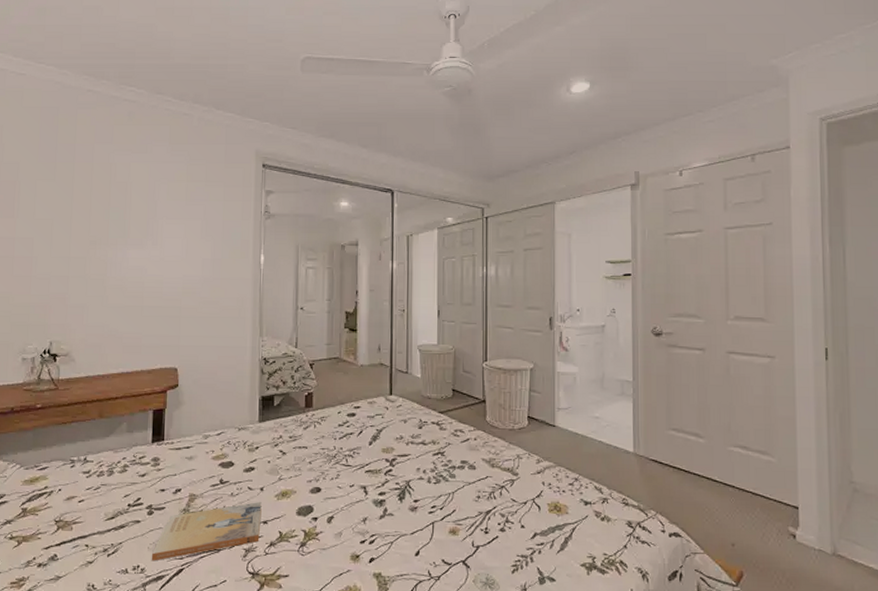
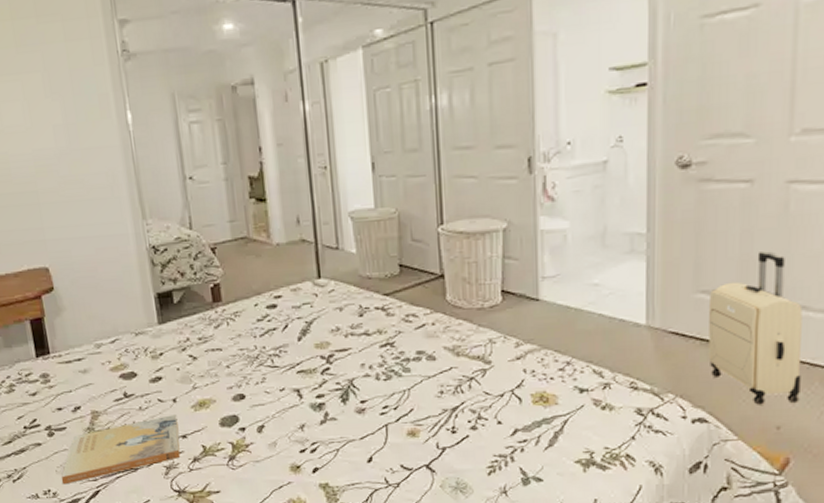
suitcase: none [677,402,747,525] -> present [708,251,803,405]

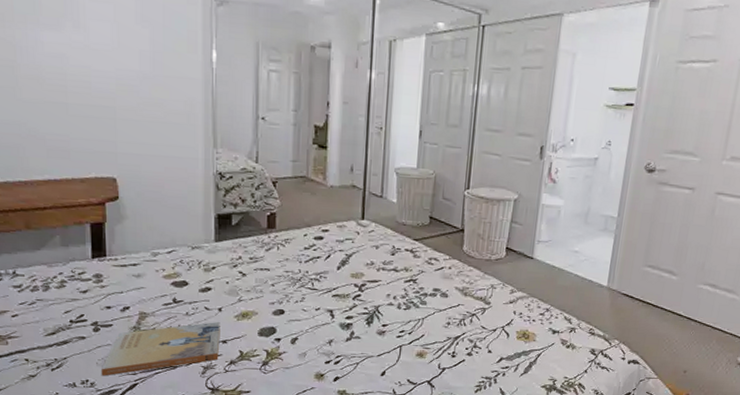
suitcase: present [708,251,803,405] -> none [646,242,713,355]

